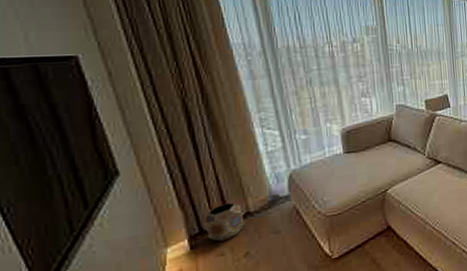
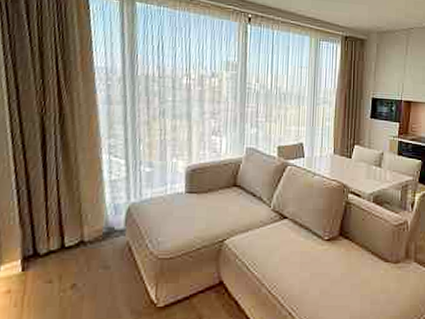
planter: present [203,202,245,241] -> none [38,228,77,267]

